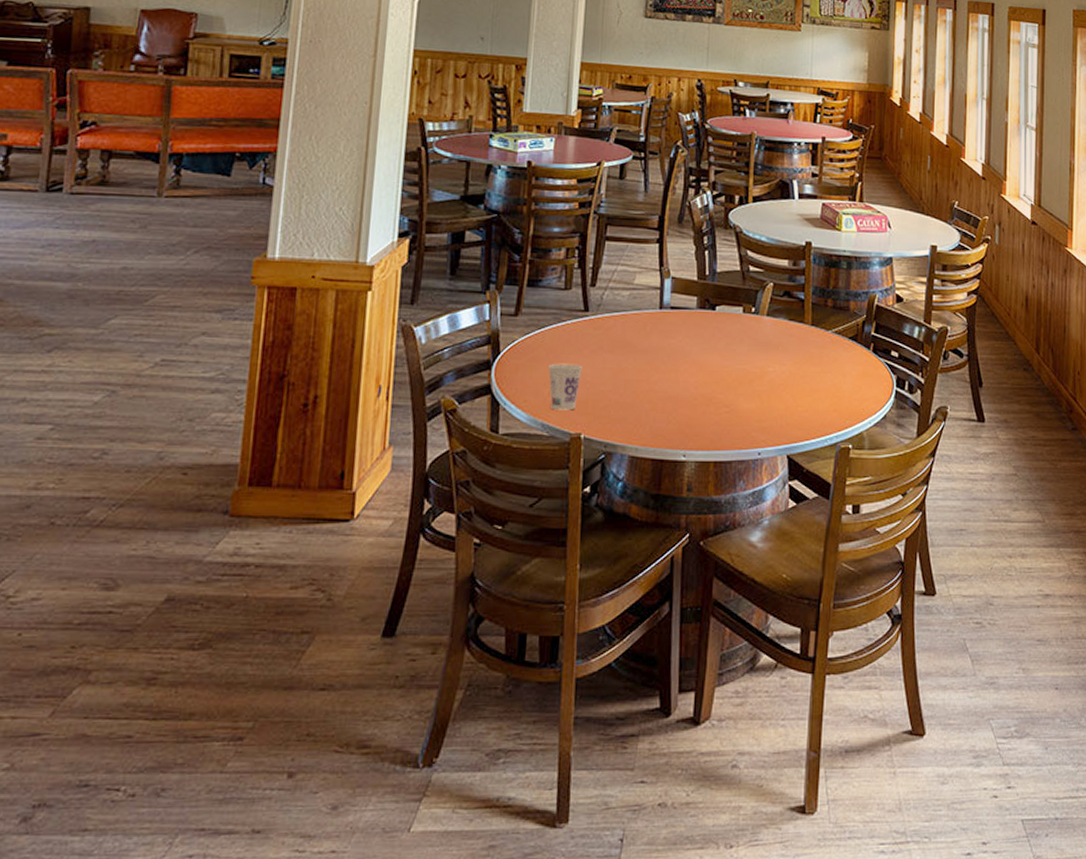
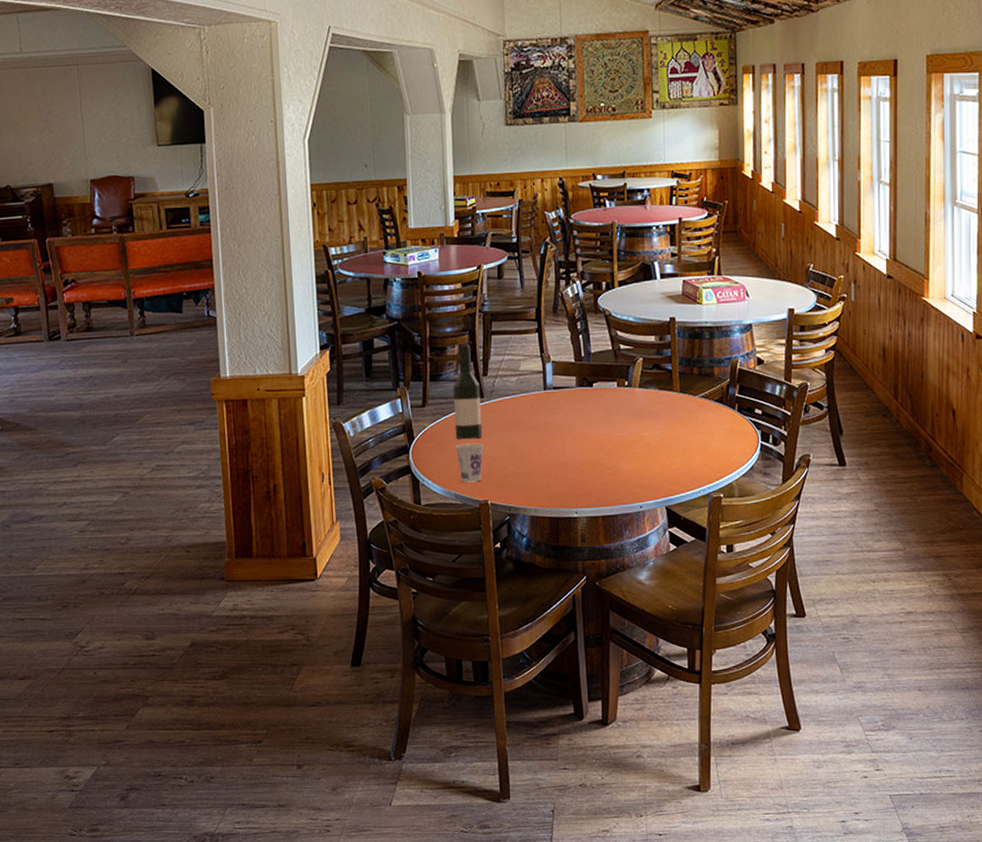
wine bottle: none [550,246,587,359] -> present [453,342,483,440]

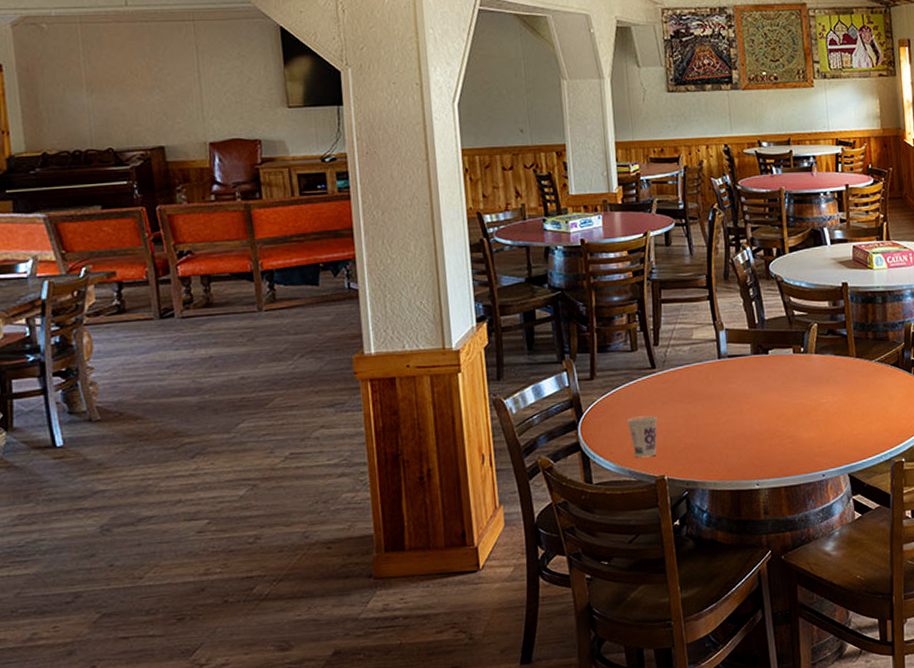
wine bottle: present [453,342,483,440] -> none [622,311,656,413]

